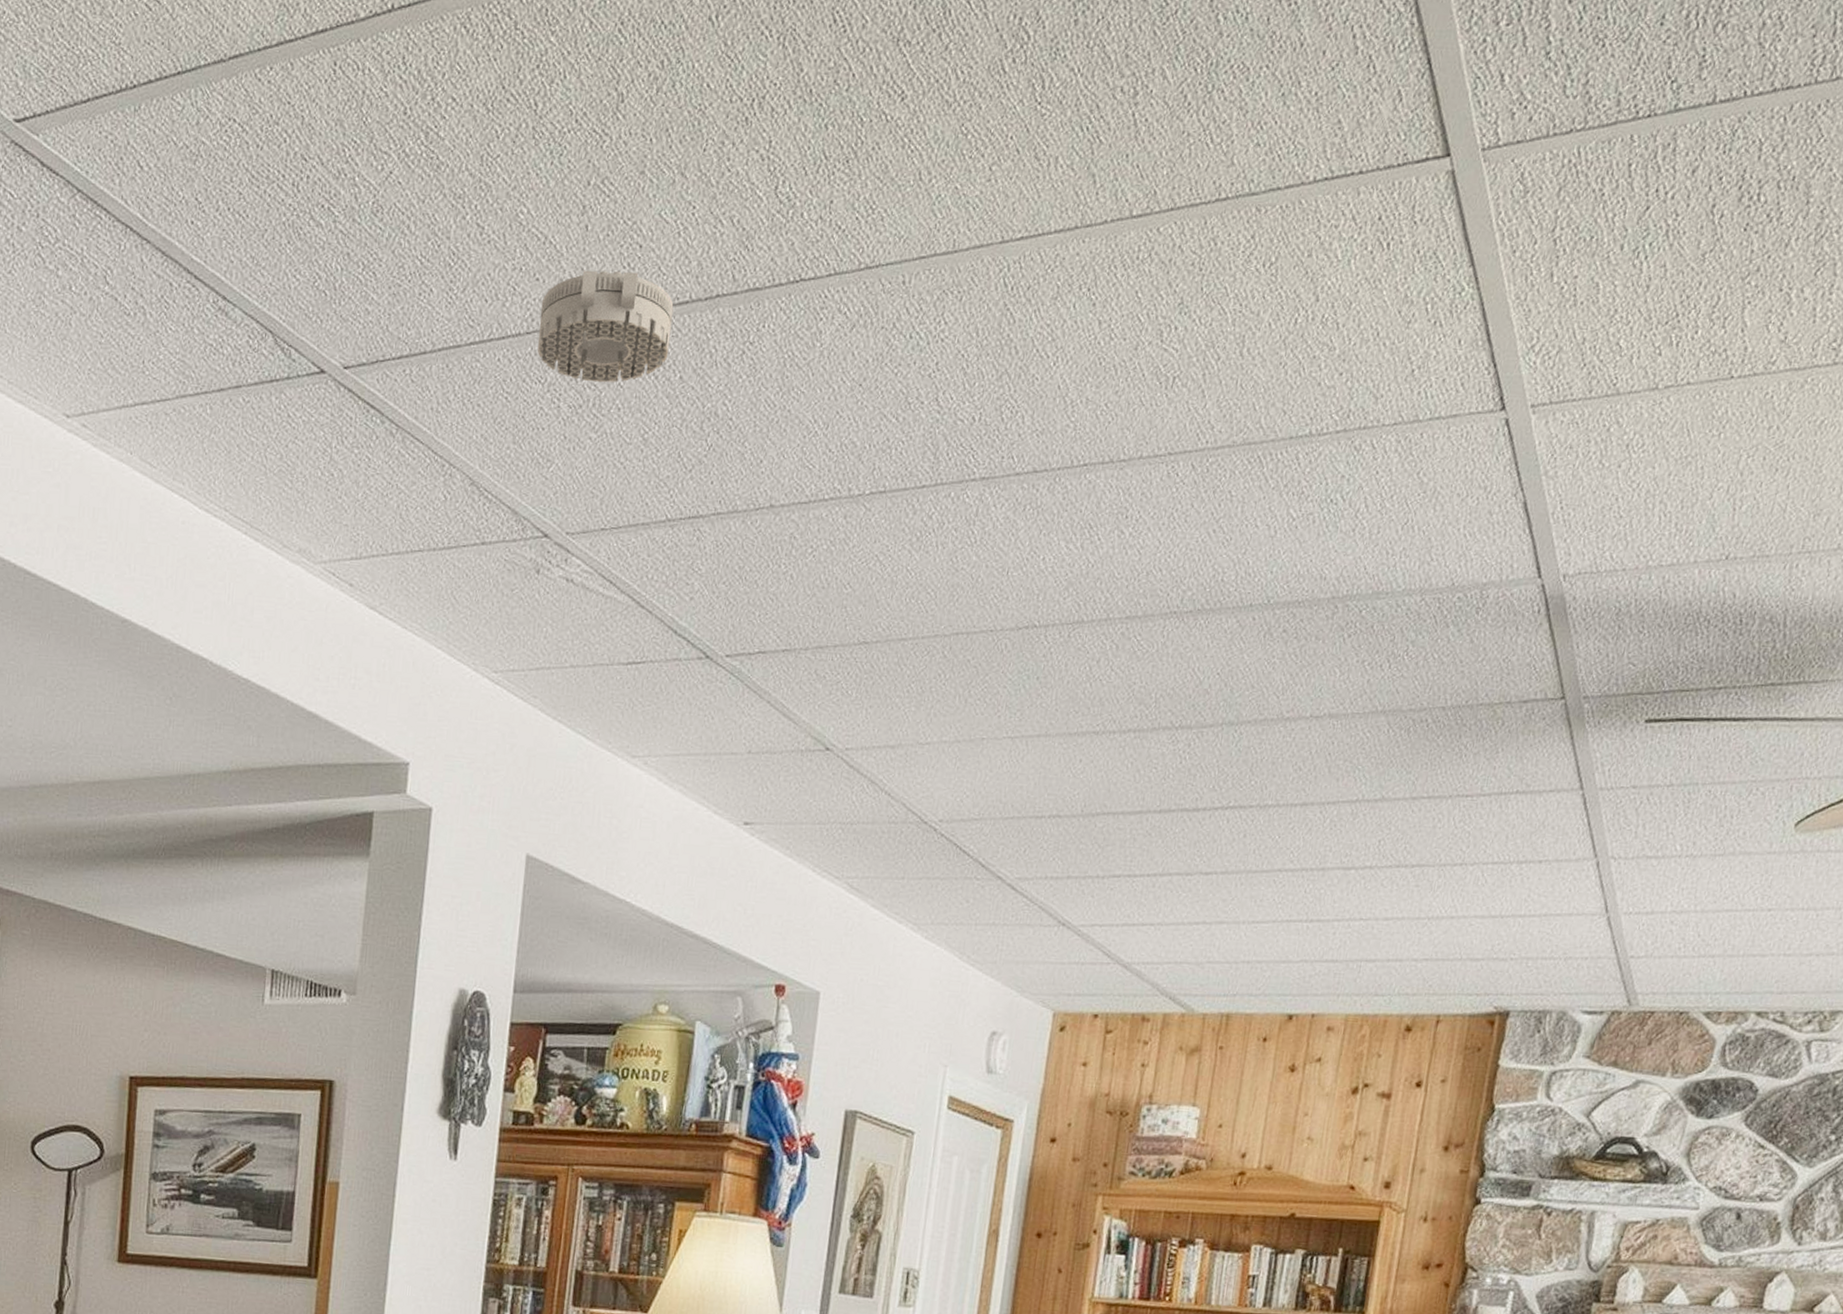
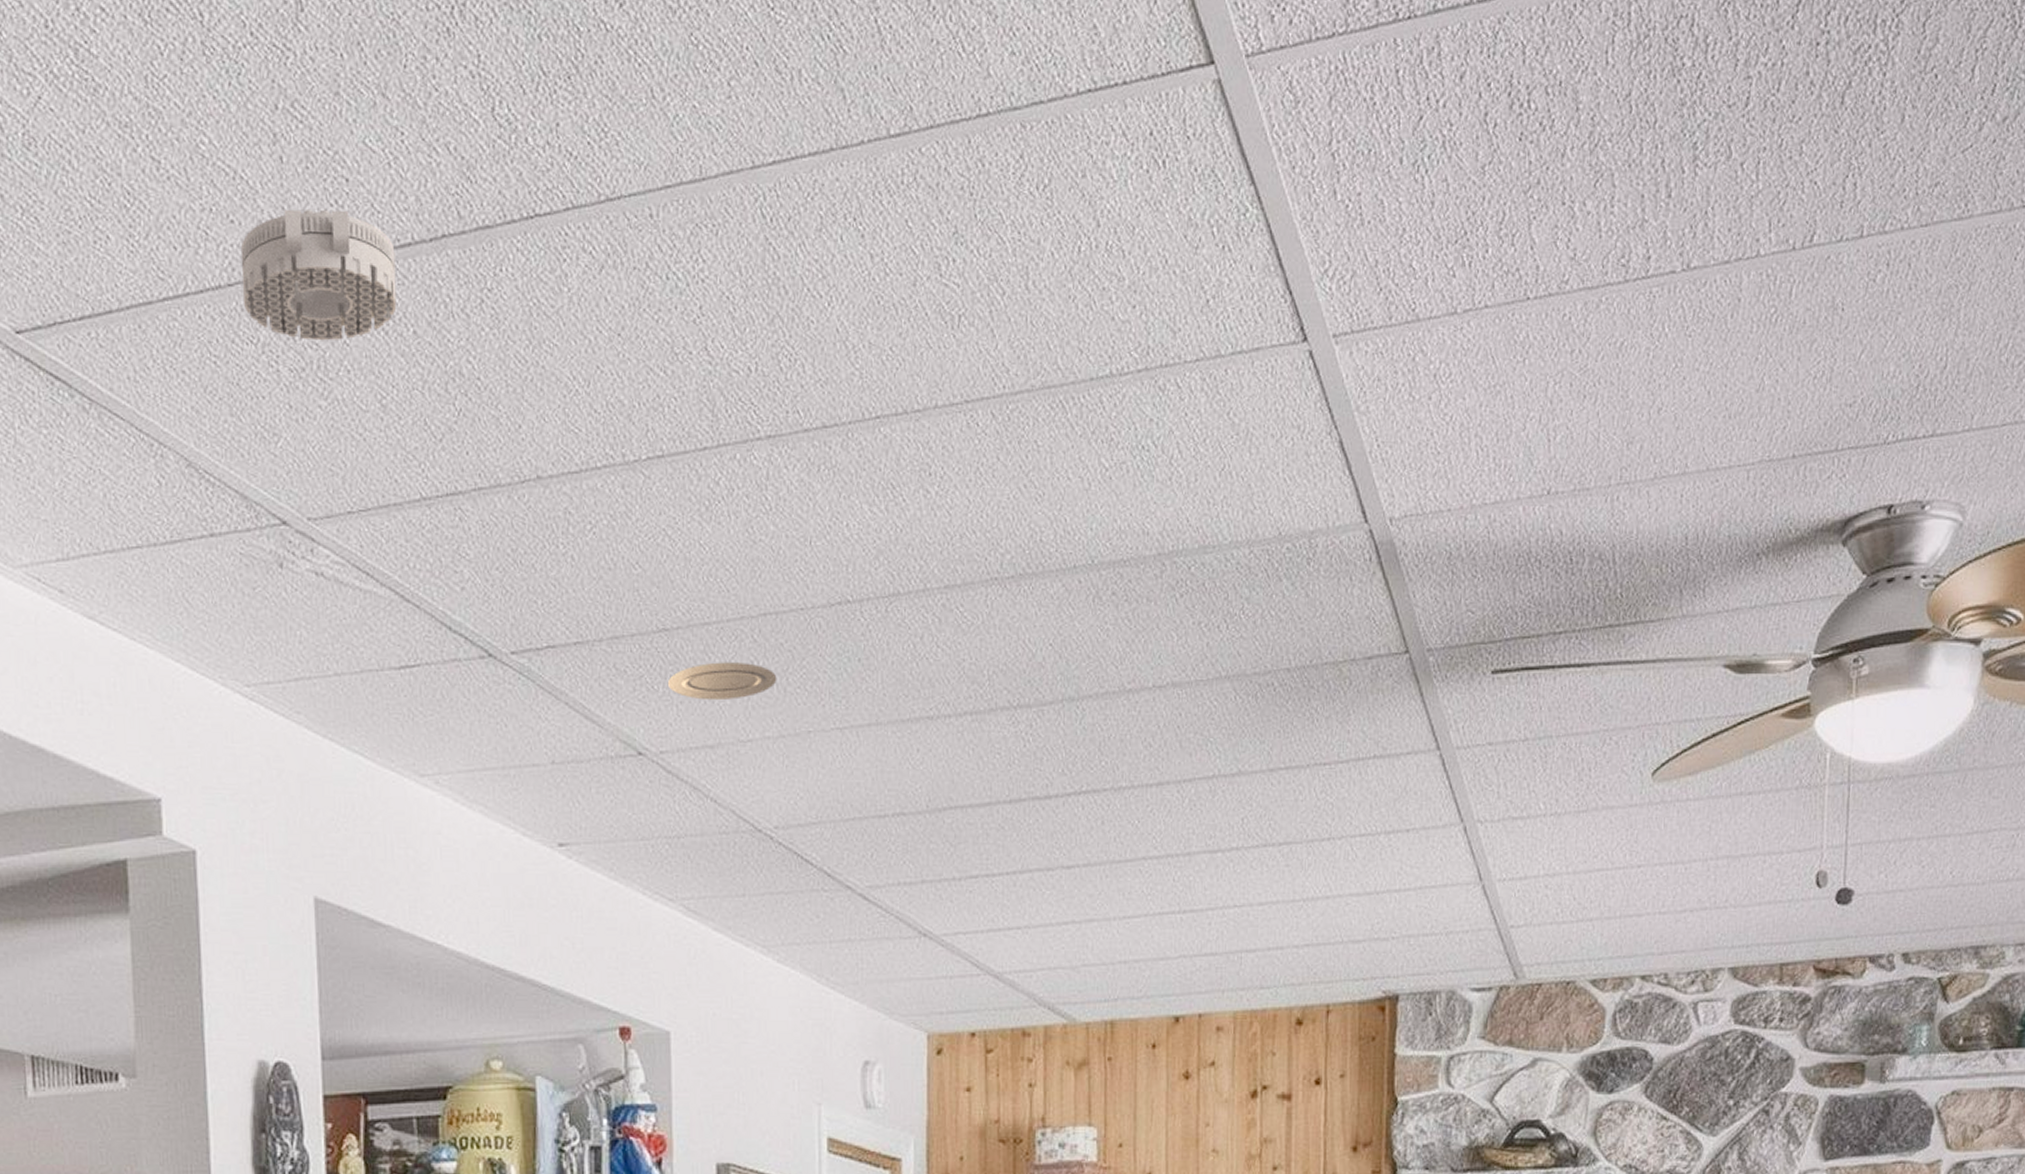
recessed light: none [860,673,961,707] -> present [667,662,777,701]

